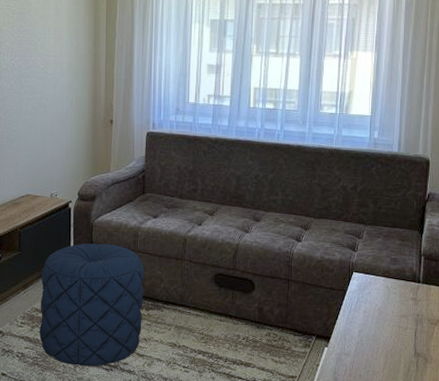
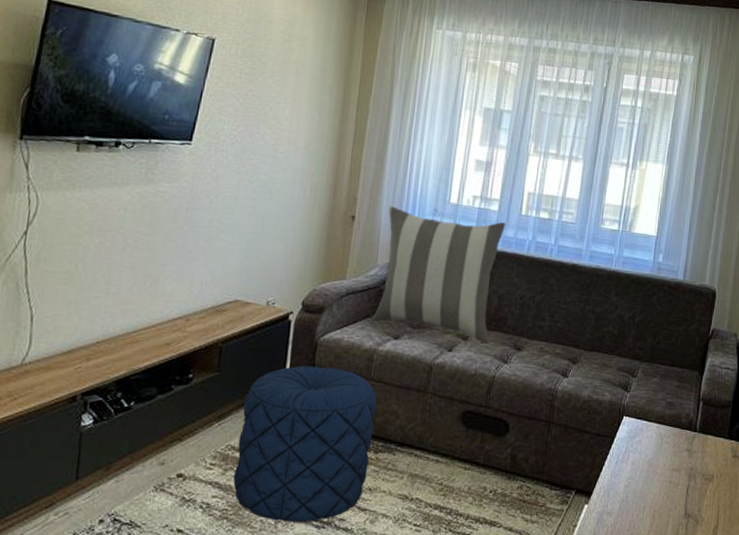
pillow: none [134,110,238,217] -> present [372,206,506,344]

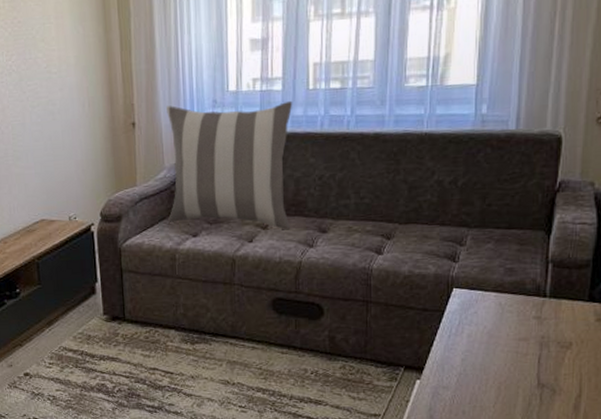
pouf: present [233,365,377,523] -> none [66,270,188,409]

